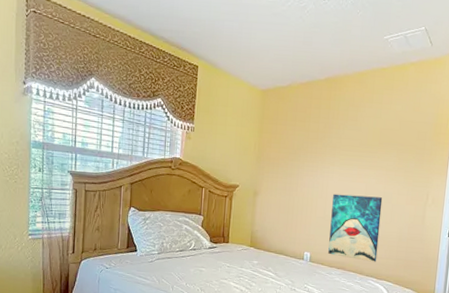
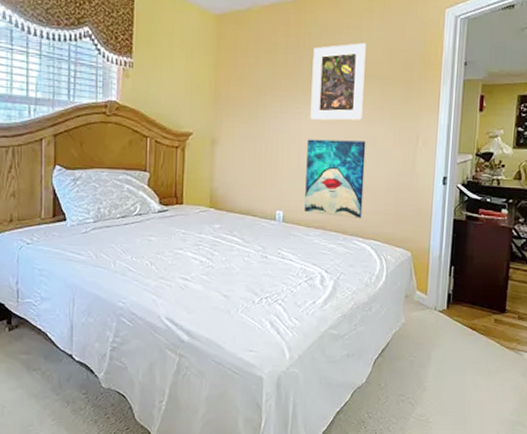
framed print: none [336,115,386,180] -> present [310,43,366,121]

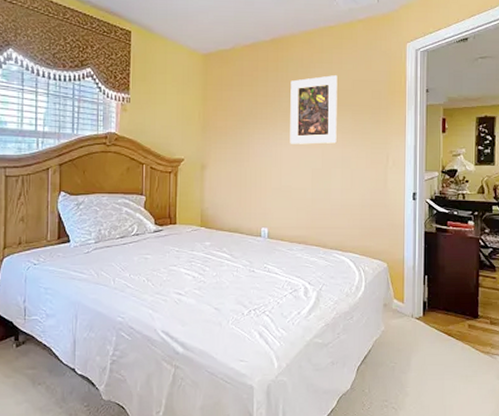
wall art: present [304,139,366,219] -> none [287,162,341,233]

